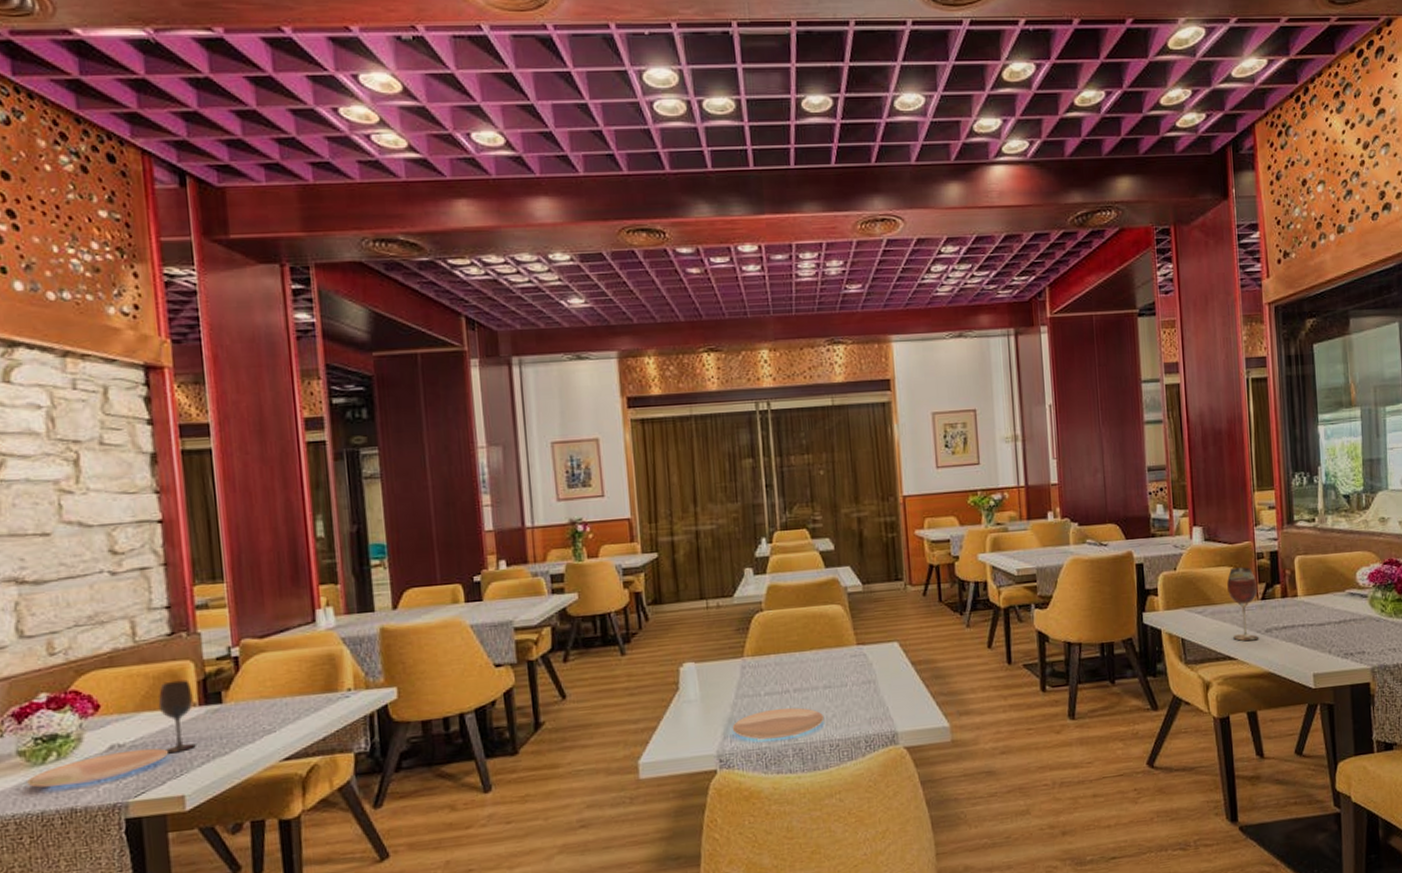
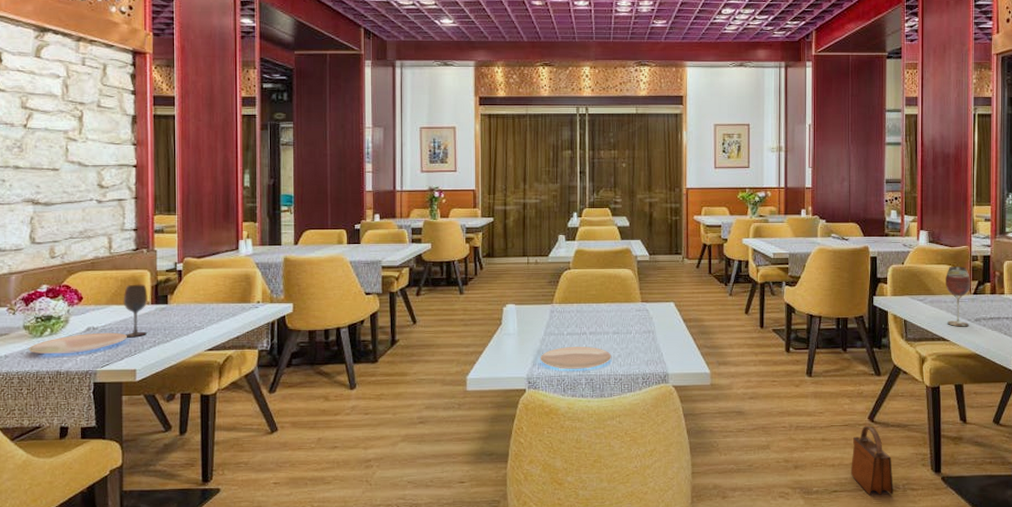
handbag: none [1130,773,1184,859] -> present [851,427,893,496]

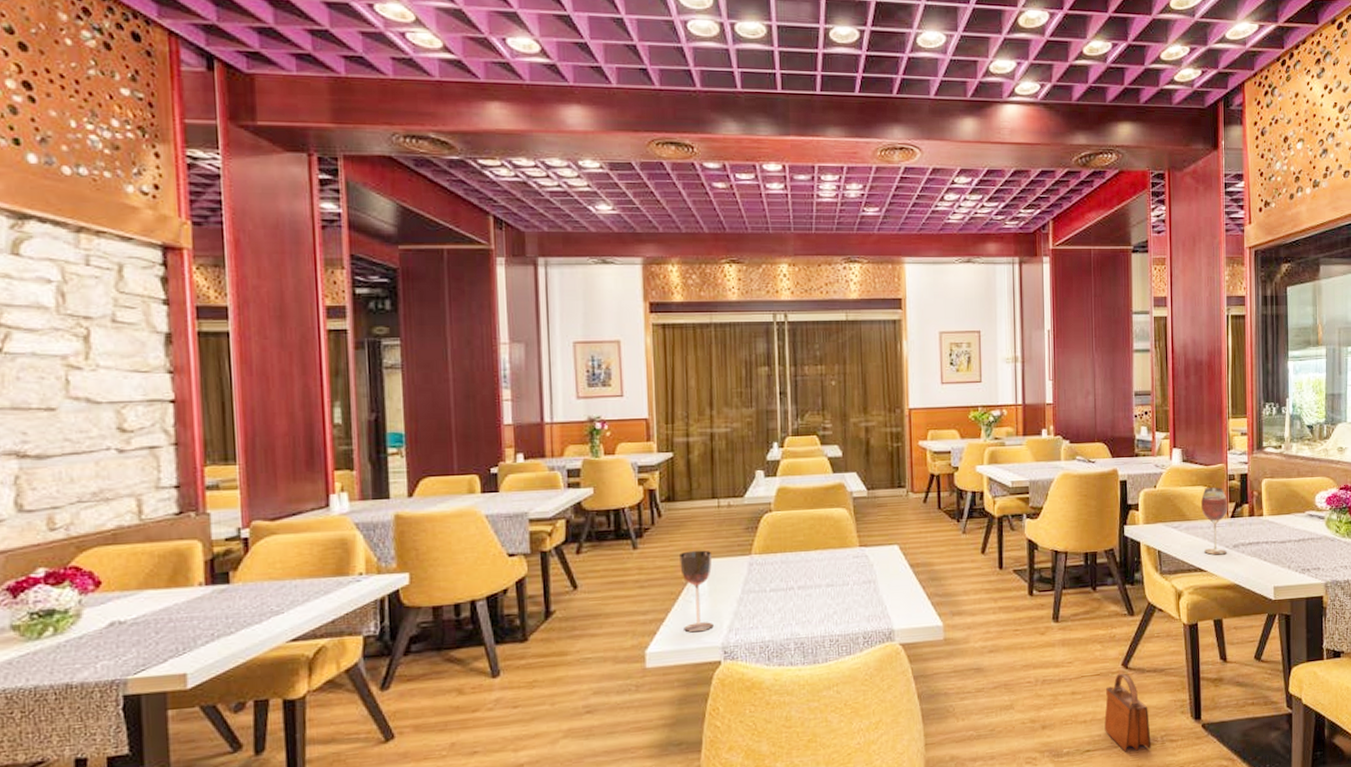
plate: present [29,332,127,355] -> none [20,626,171,663]
wine glass: present [123,284,148,338] -> none [162,559,200,632]
wineglass: none [496,298,521,364] -> present [680,550,714,633]
plate: present [540,346,612,369] -> none [737,603,826,634]

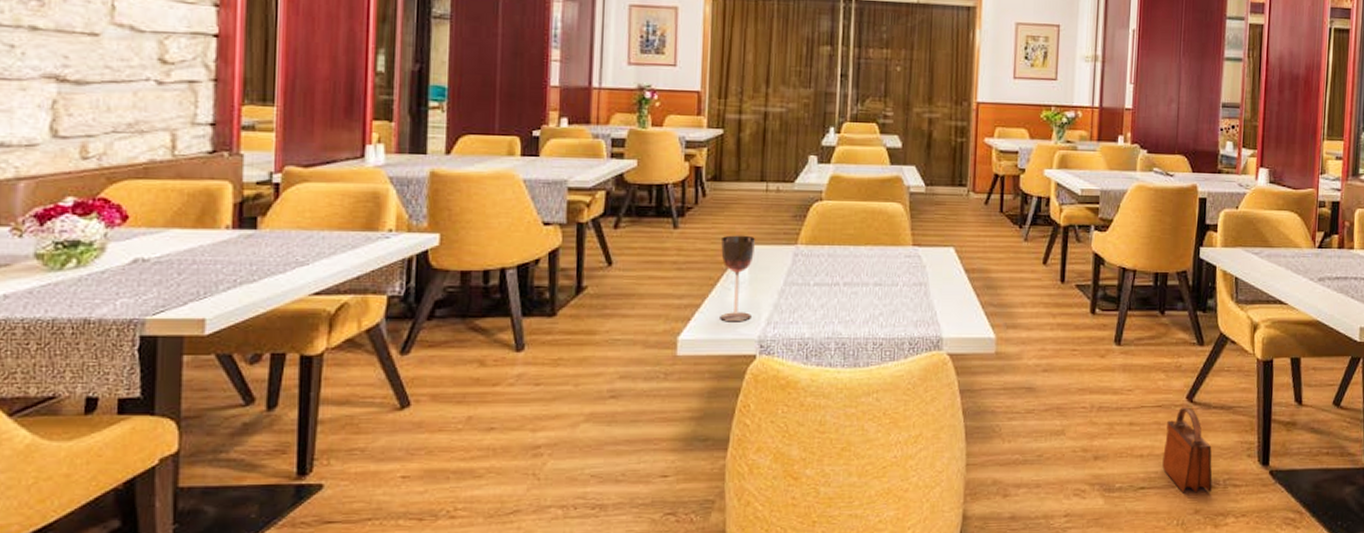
wineglass: present [1200,487,1228,555] -> none [1285,213,1316,288]

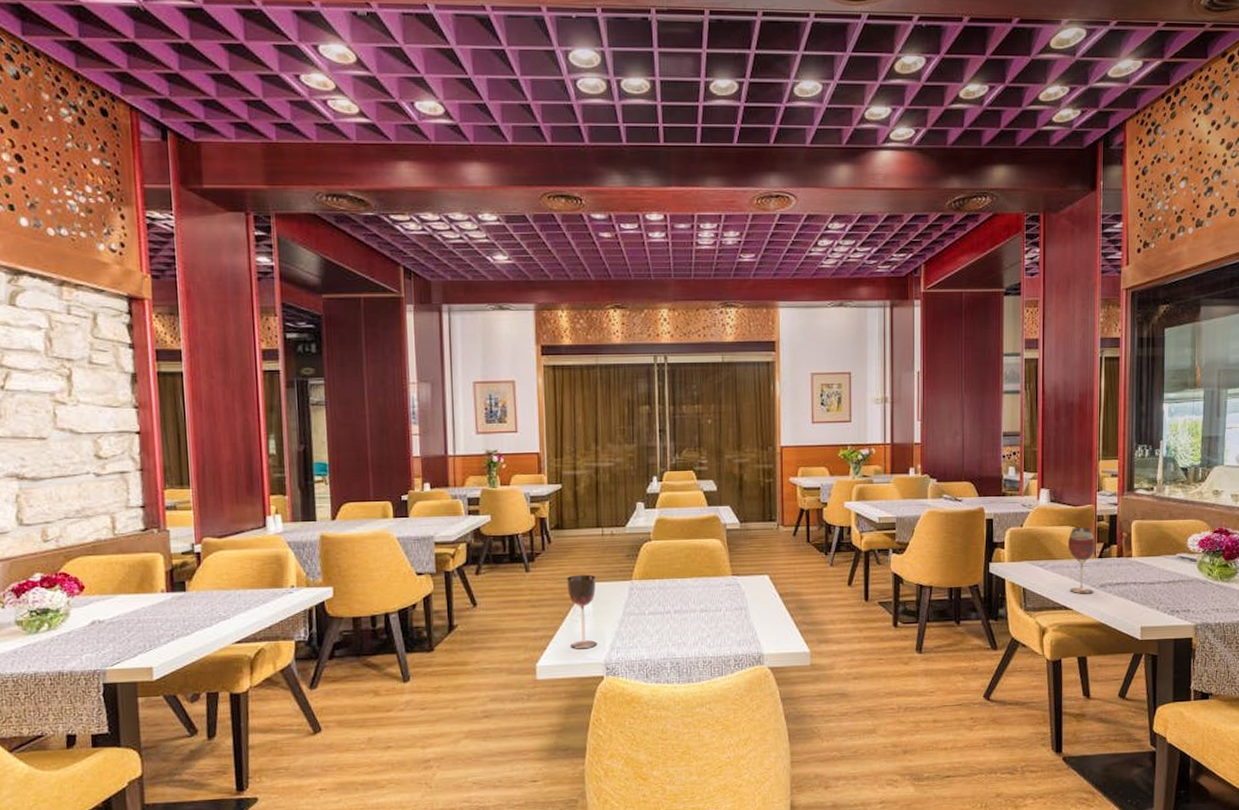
handbag: present [1162,408,1213,493] -> none [965,705,1011,780]
wineglass: none [1285,213,1316,288] -> present [1067,528,1096,594]

